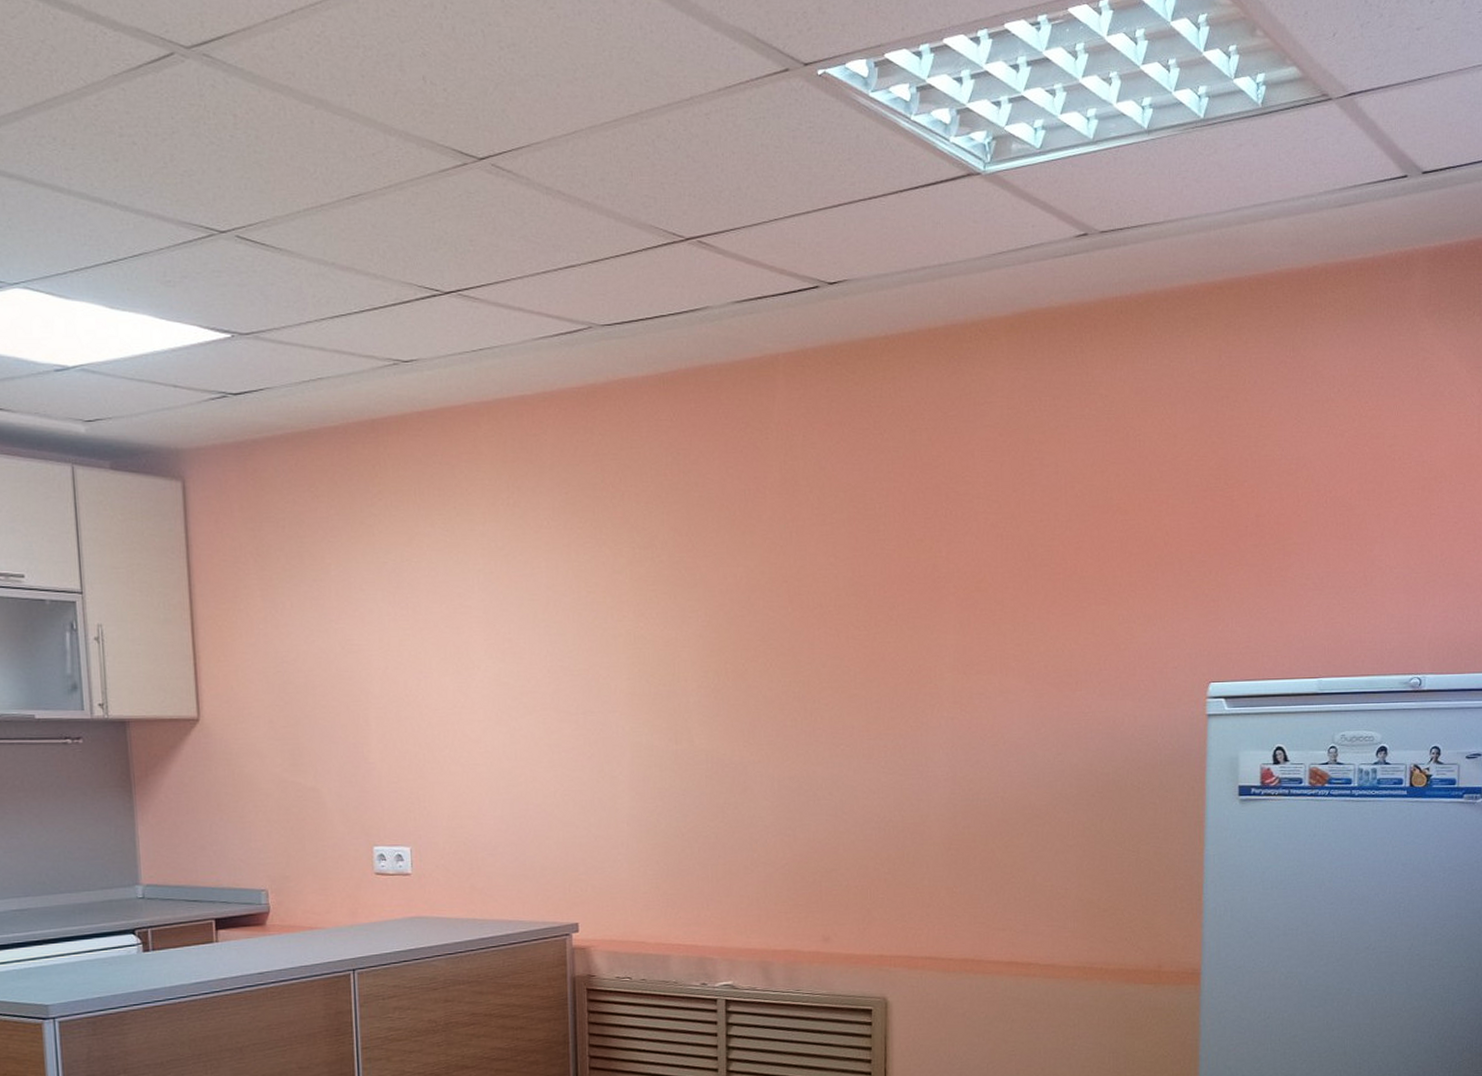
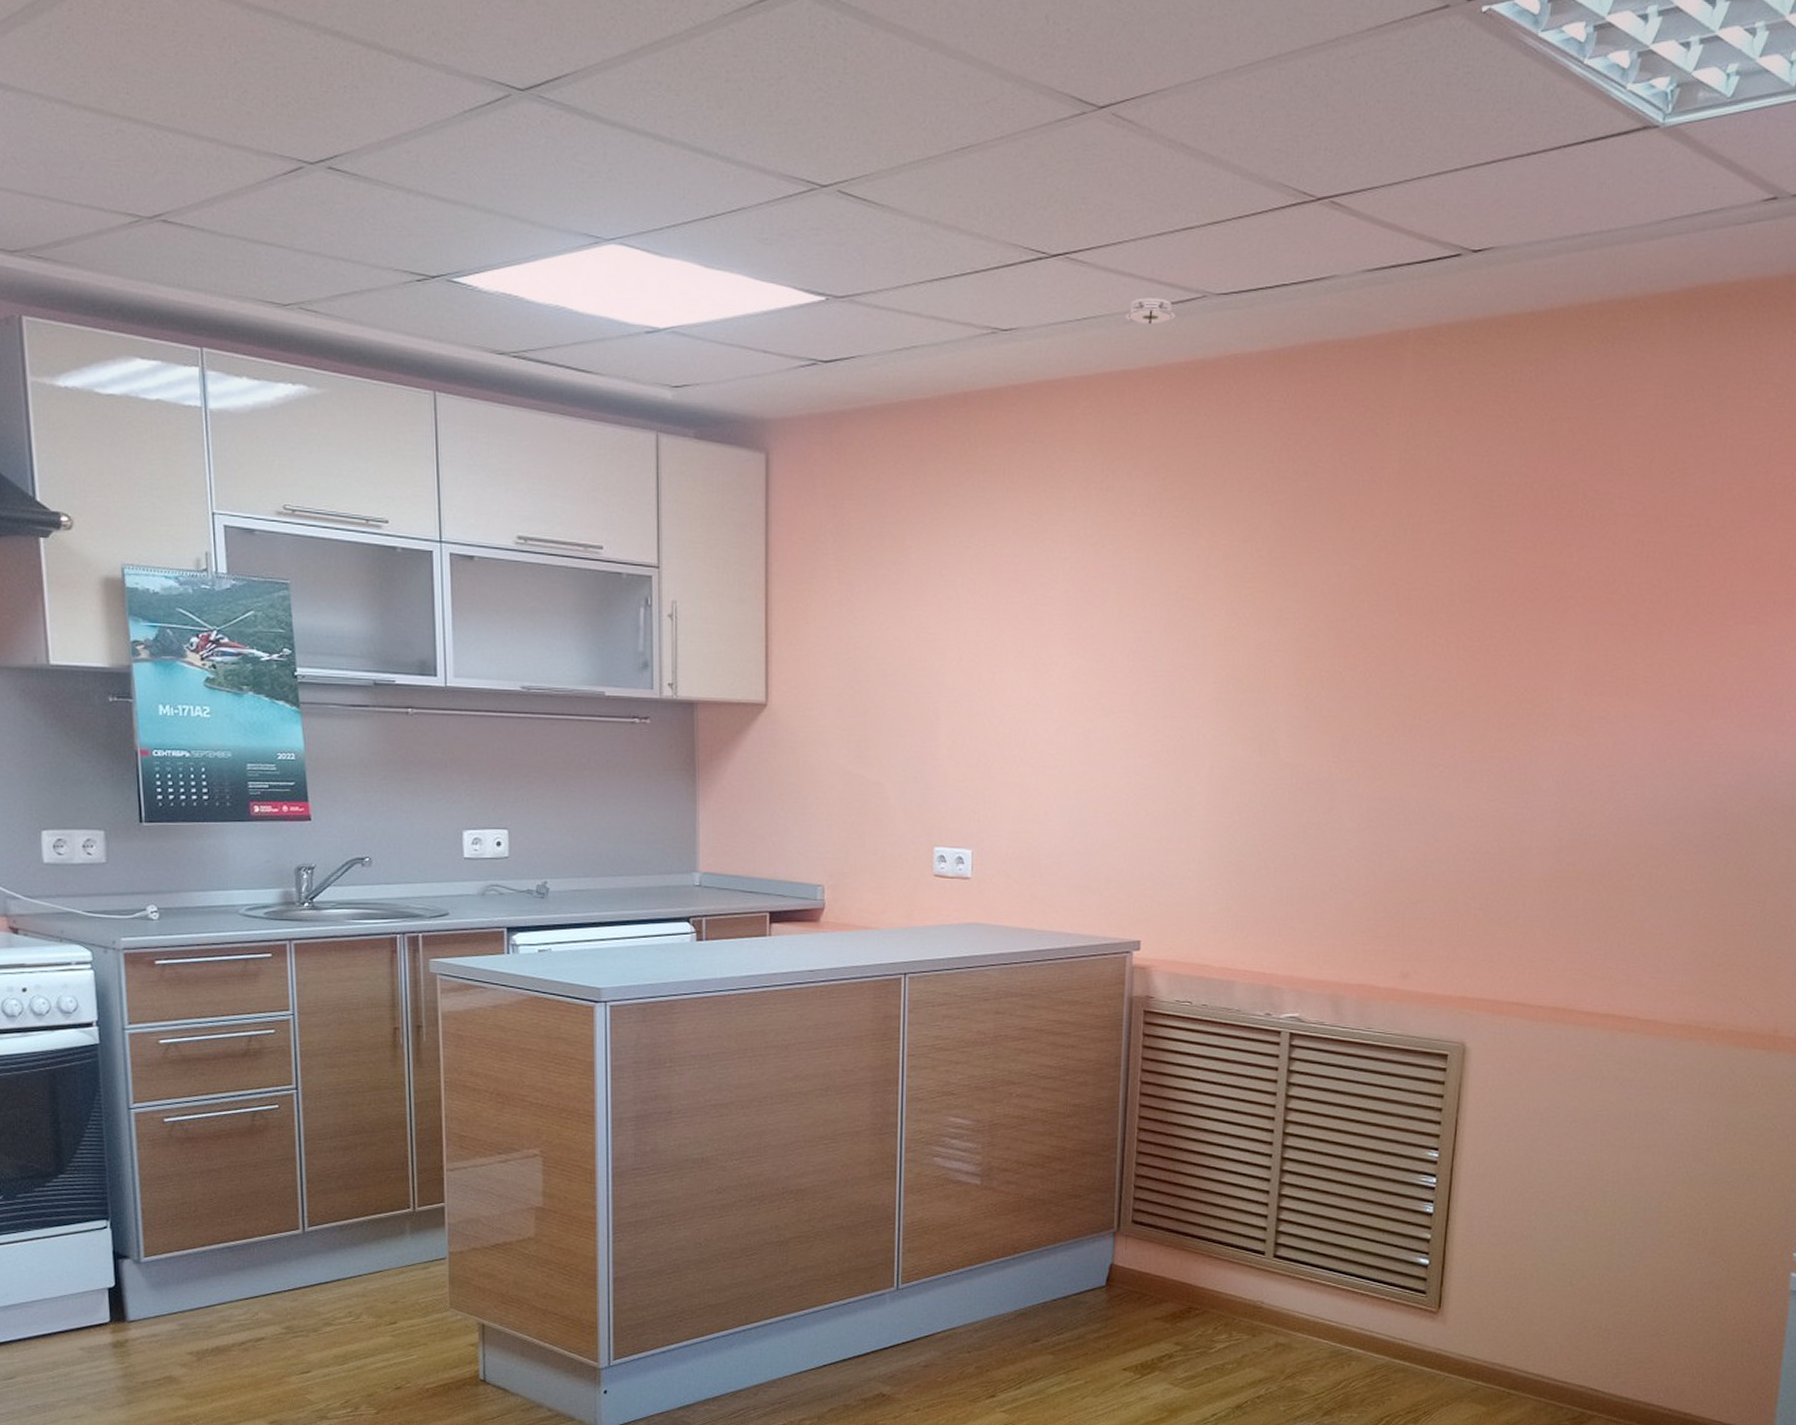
smoke detector: none [517,330,565,354] -> present [1123,298,1176,324]

